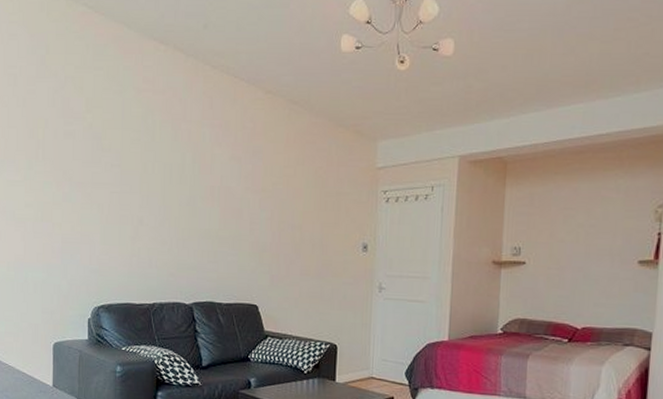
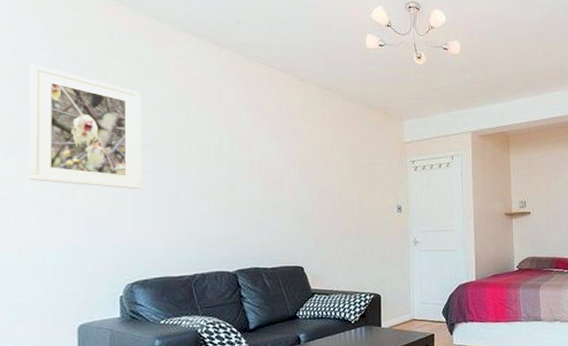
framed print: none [15,79,112,212] -> present [28,64,142,190]

